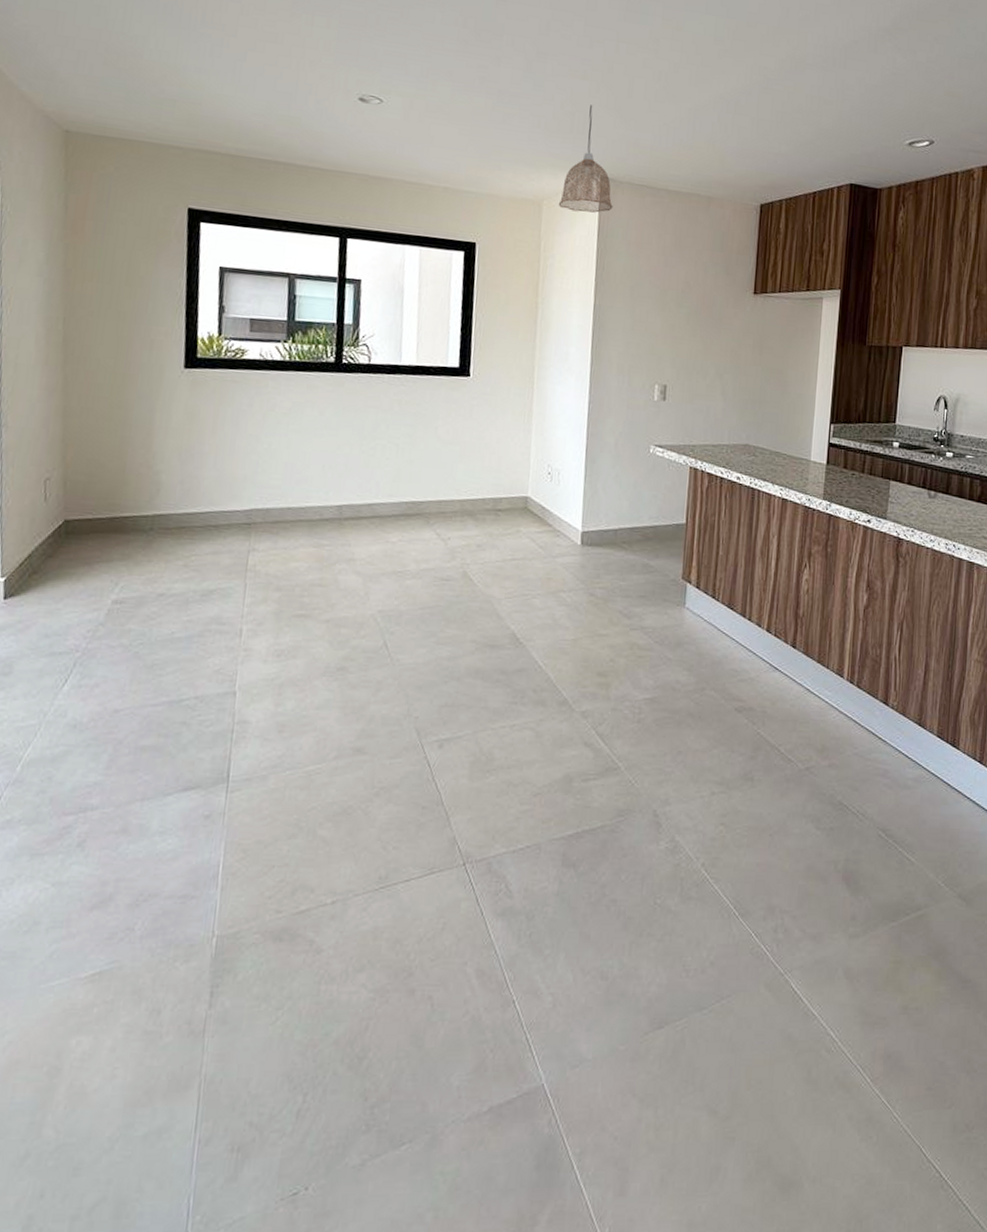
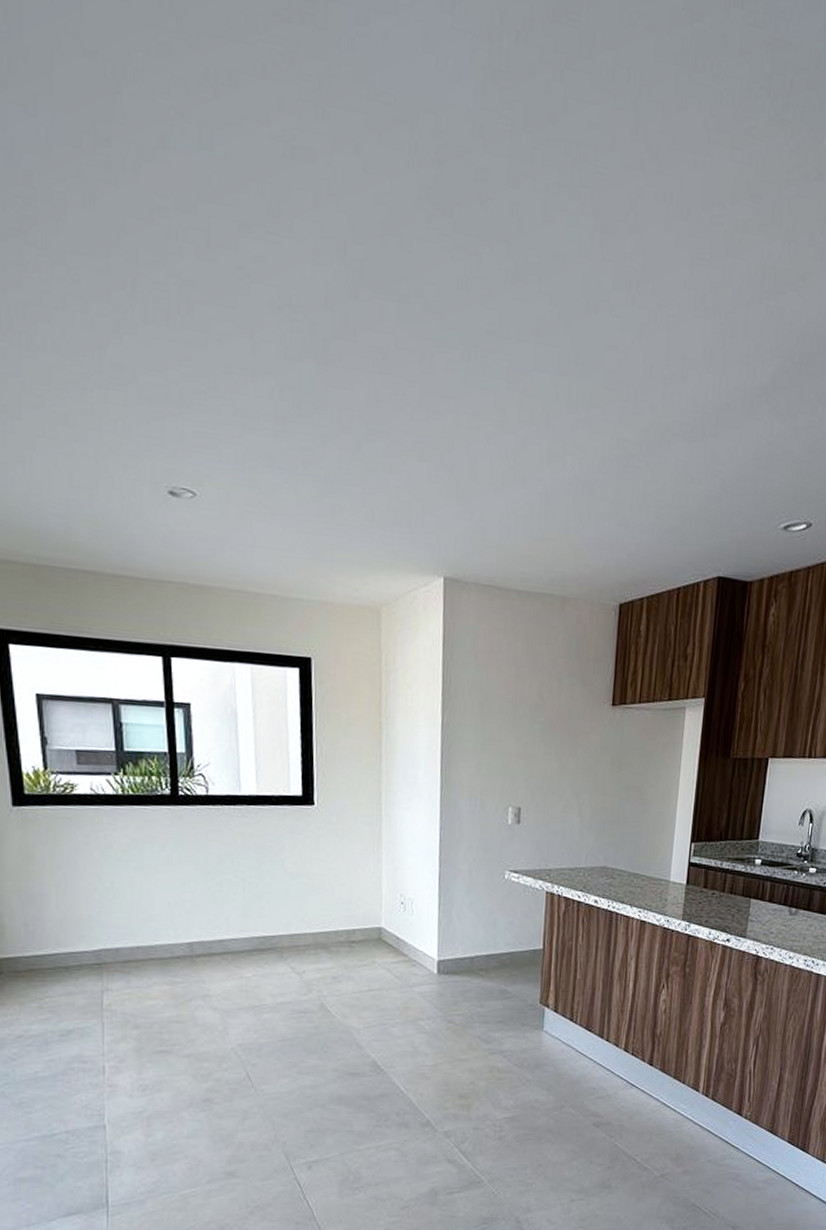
pendant lamp: present [558,105,613,213] -> none [398,491,458,620]

